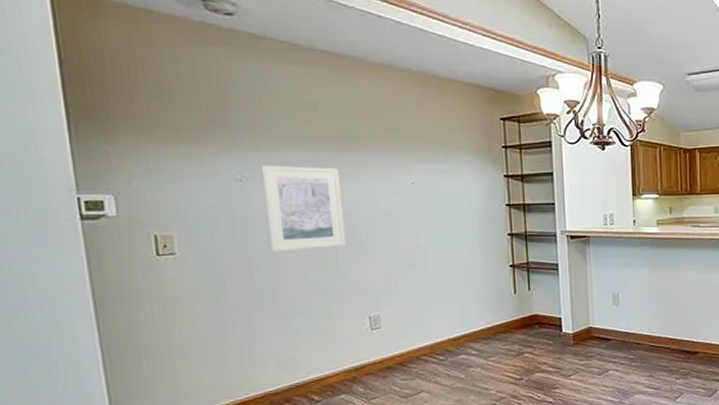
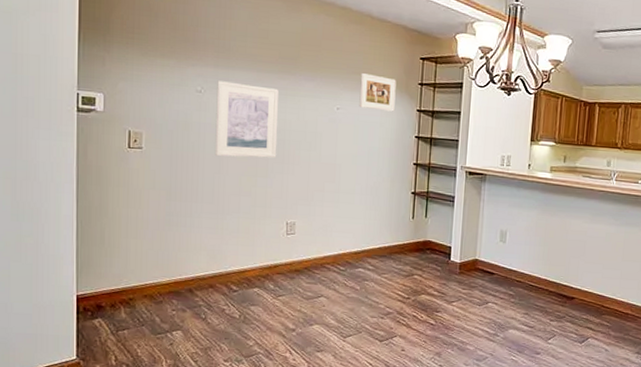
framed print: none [434,140,479,180] -> present [359,72,396,112]

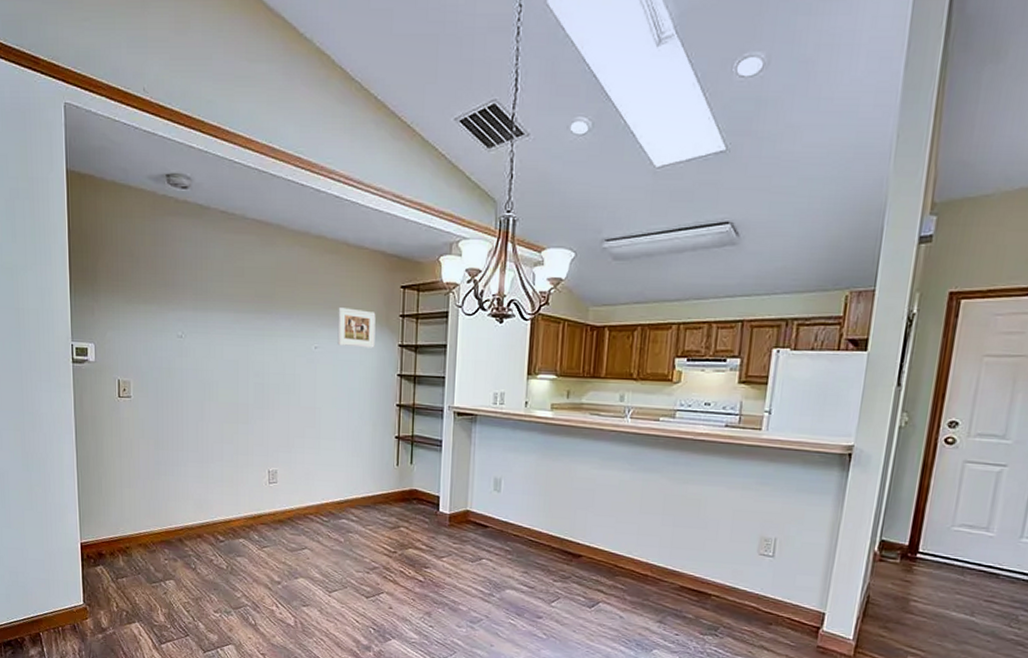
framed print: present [214,81,278,158] -> none [196,324,257,403]

